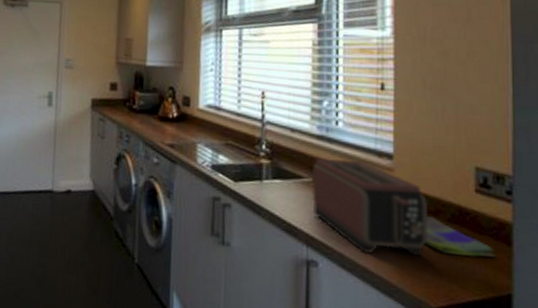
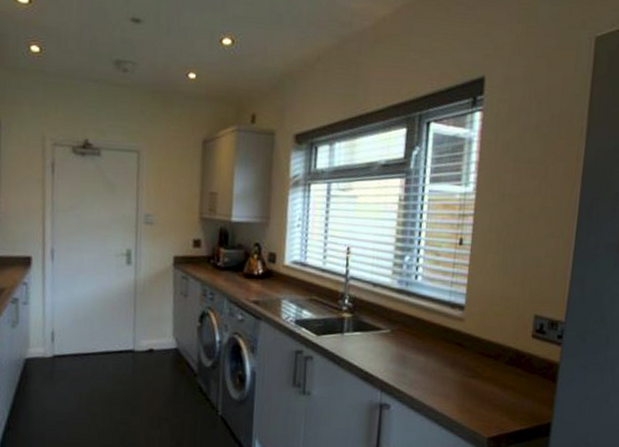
toaster: present [312,158,429,257] -> none [389,310,491,396]
dish towel: present [424,216,495,258] -> none [484,360,542,393]

